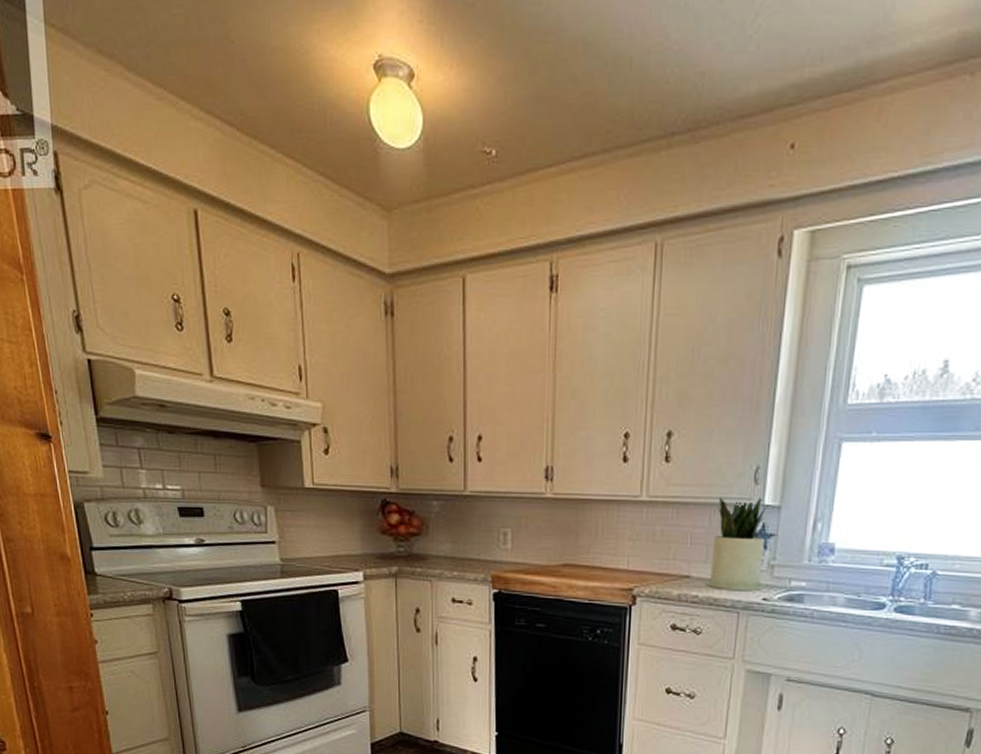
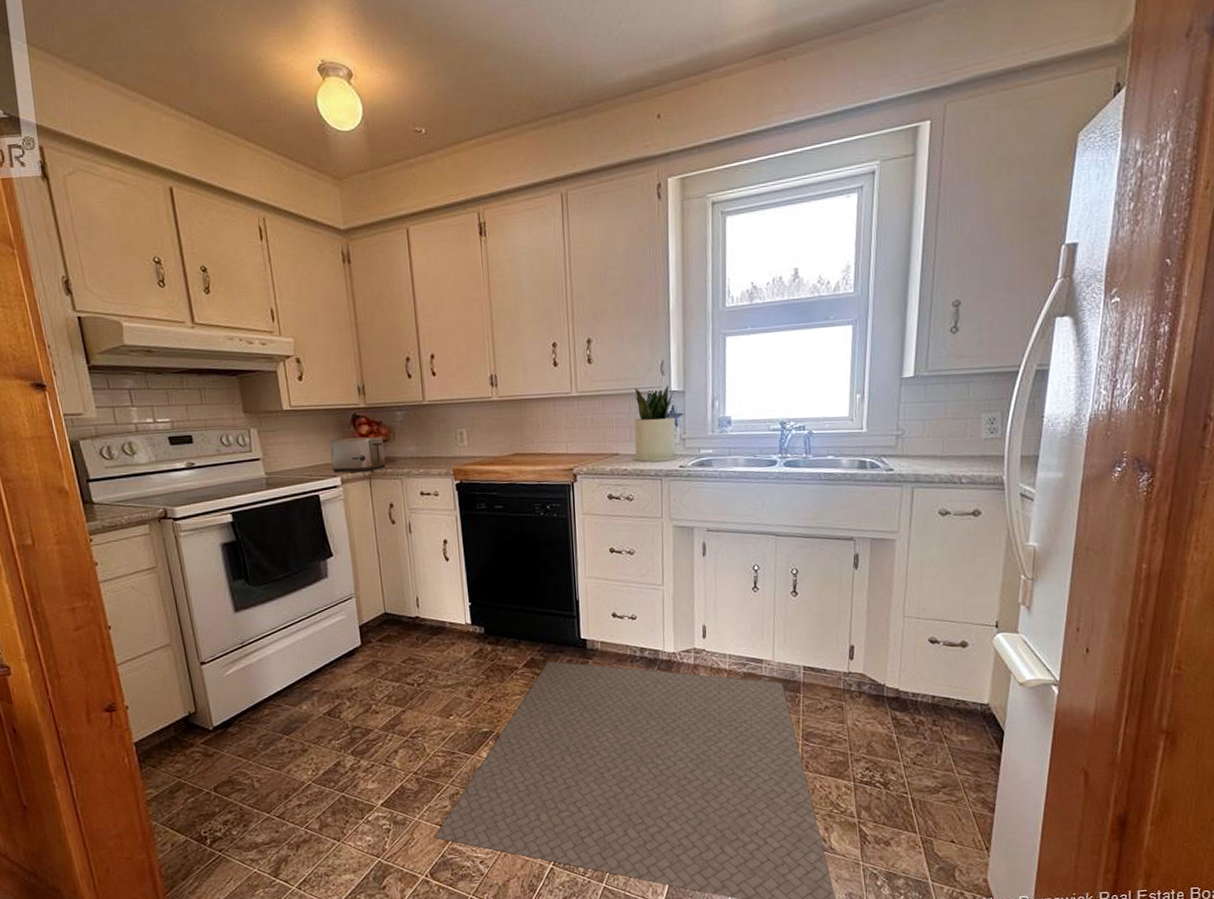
toaster: none [353,526,416,569] -> present [329,436,386,473]

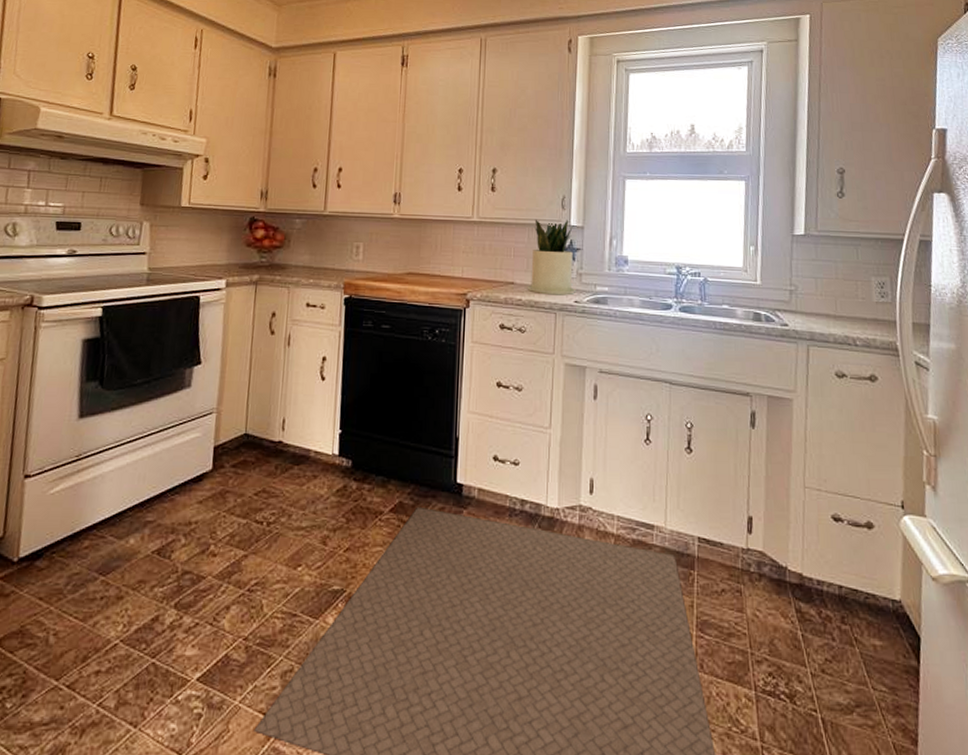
toaster: present [329,436,386,473] -> none [219,240,277,278]

